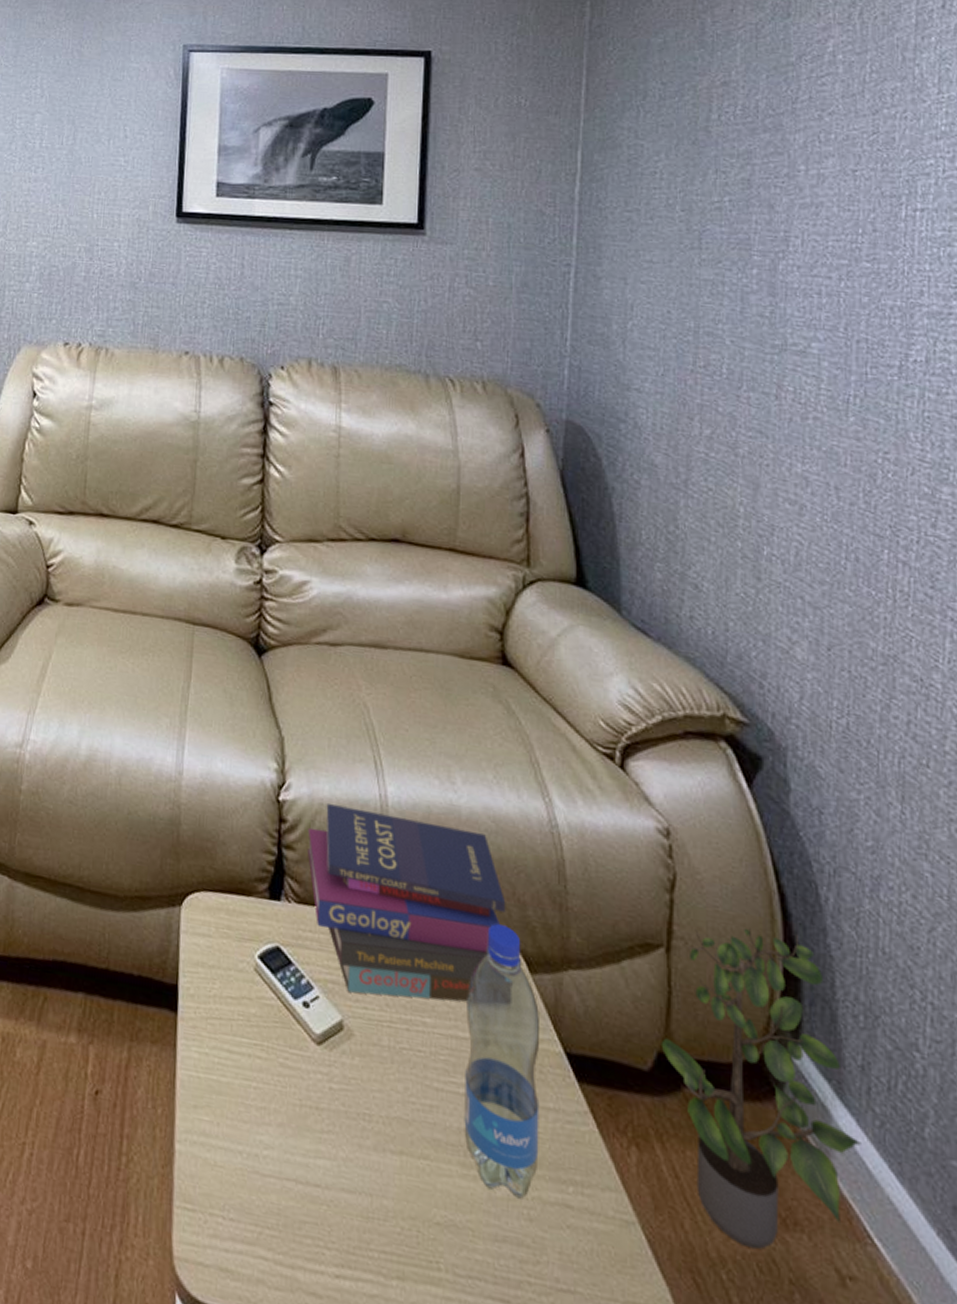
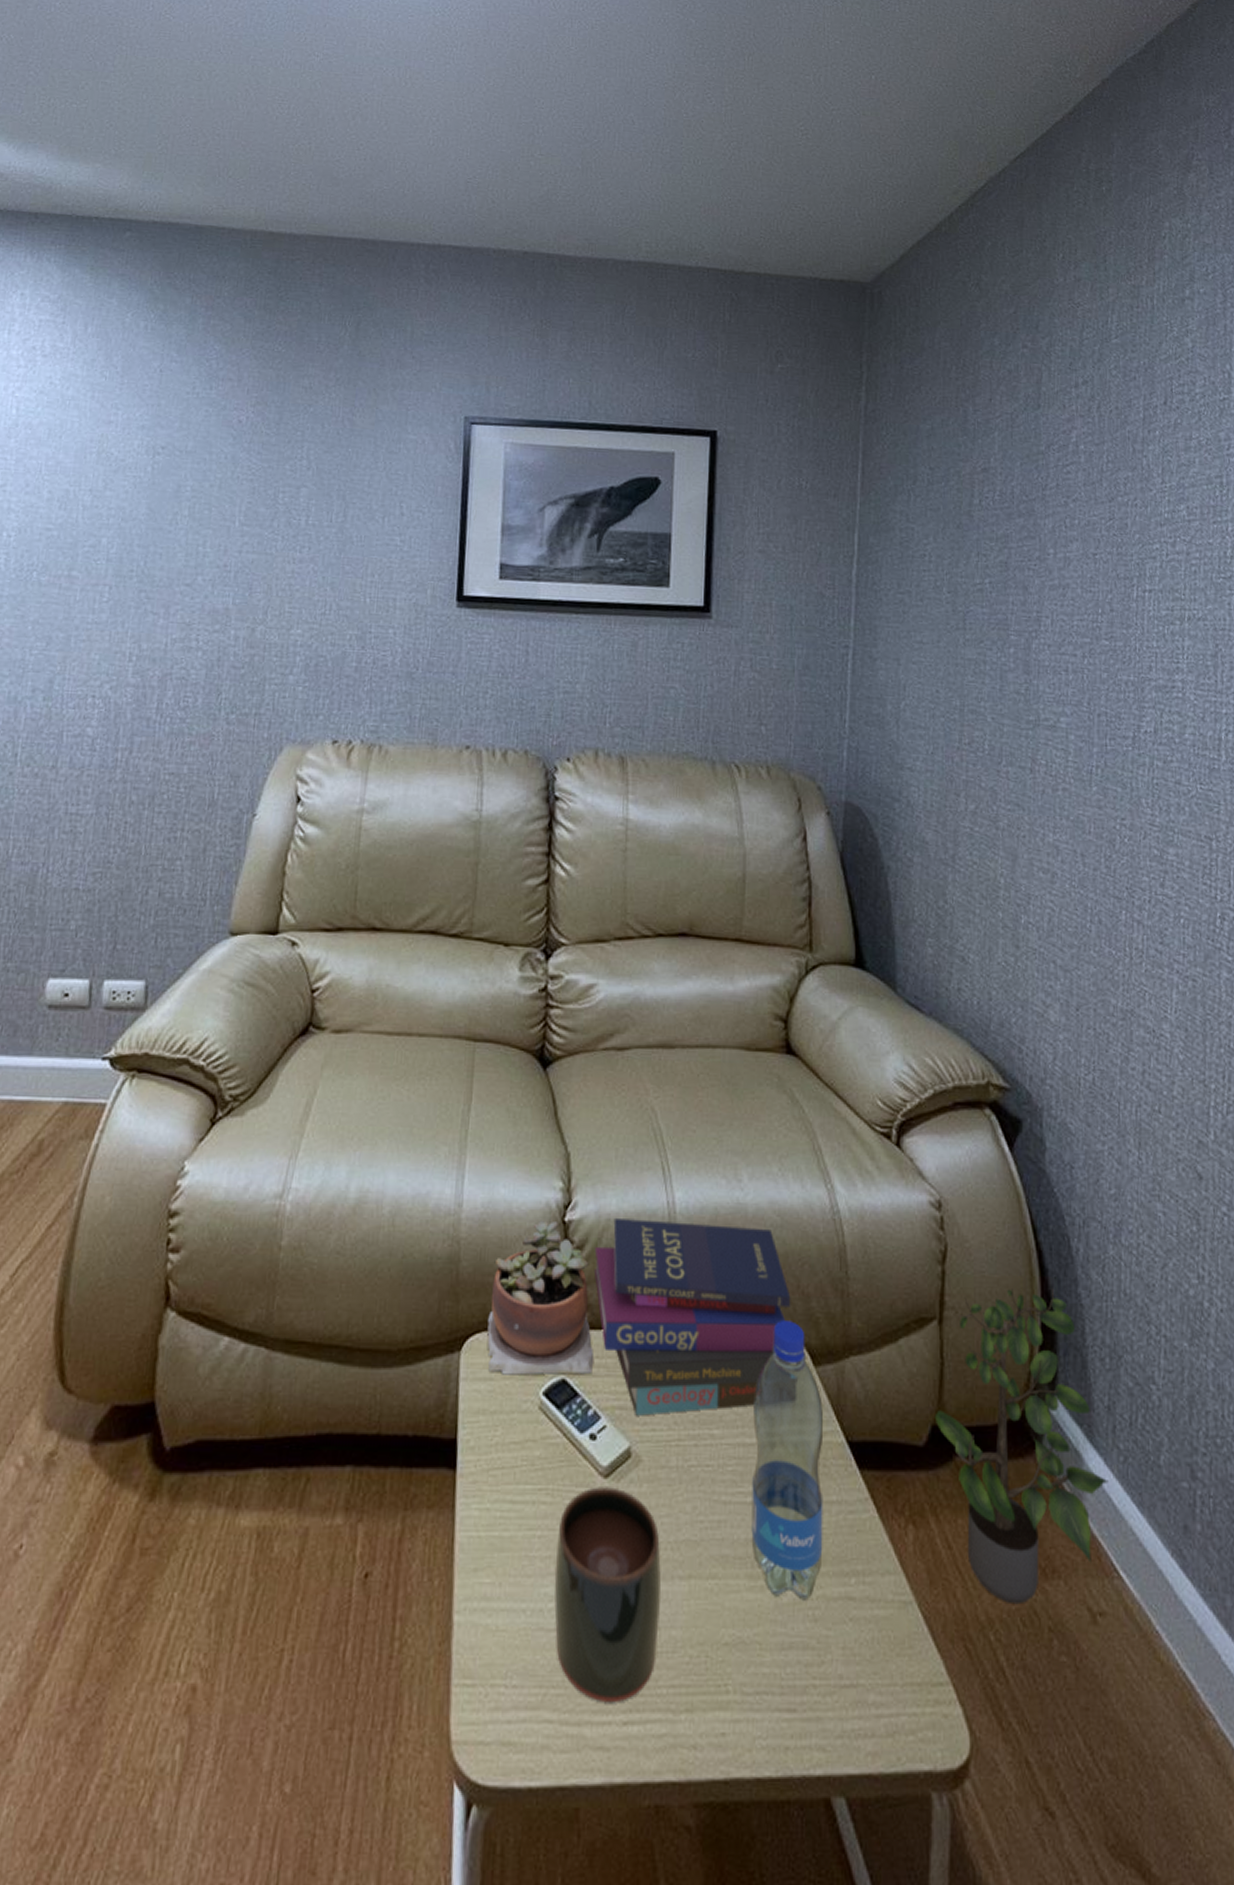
succulent plant: none [205,797,308,946] -> present [487,1221,594,1375]
mug: none [268,1051,373,1256] -> present [554,1487,661,1702]

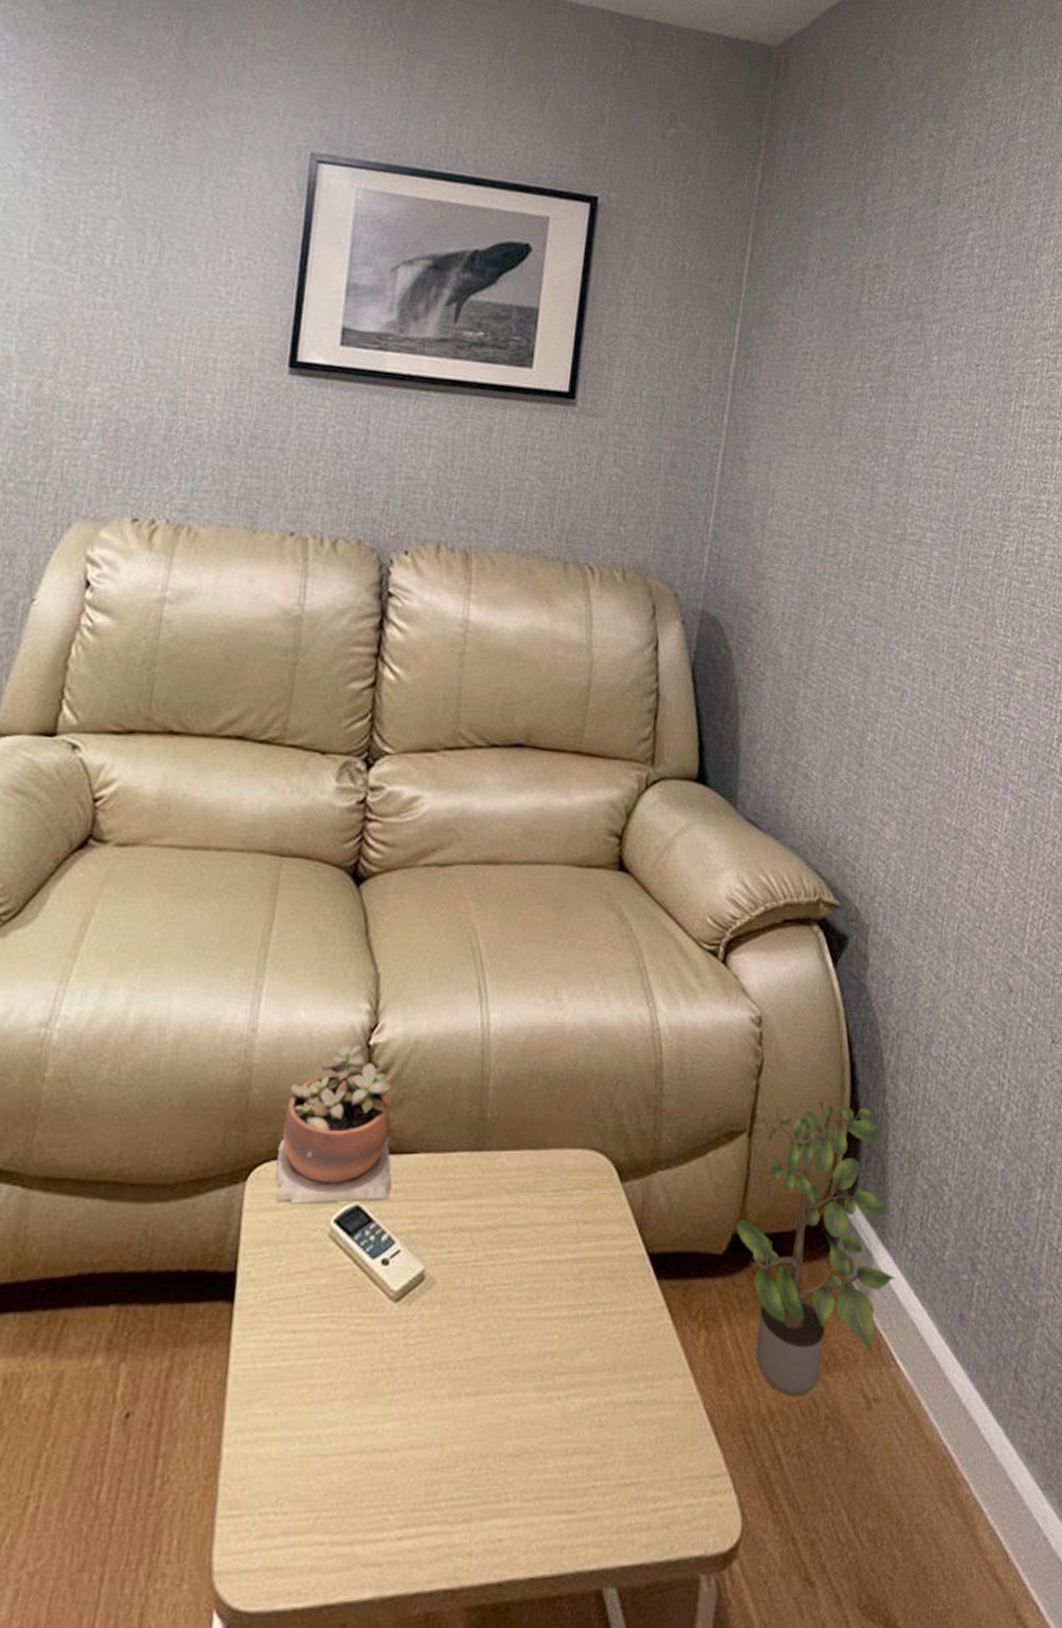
mug: present [554,1487,661,1702] -> none [331,1311,449,1520]
books: present [593,1218,791,1416] -> none [397,1041,603,1239]
bottle: present [751,1321,823,1601] -> none [542,1139,626,1408]

